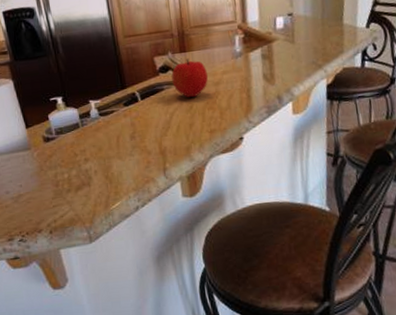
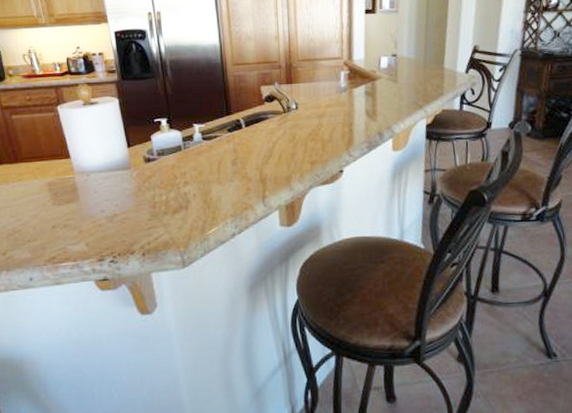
fruit: present [171,58,208,98] -> none [277,90,313,128]

